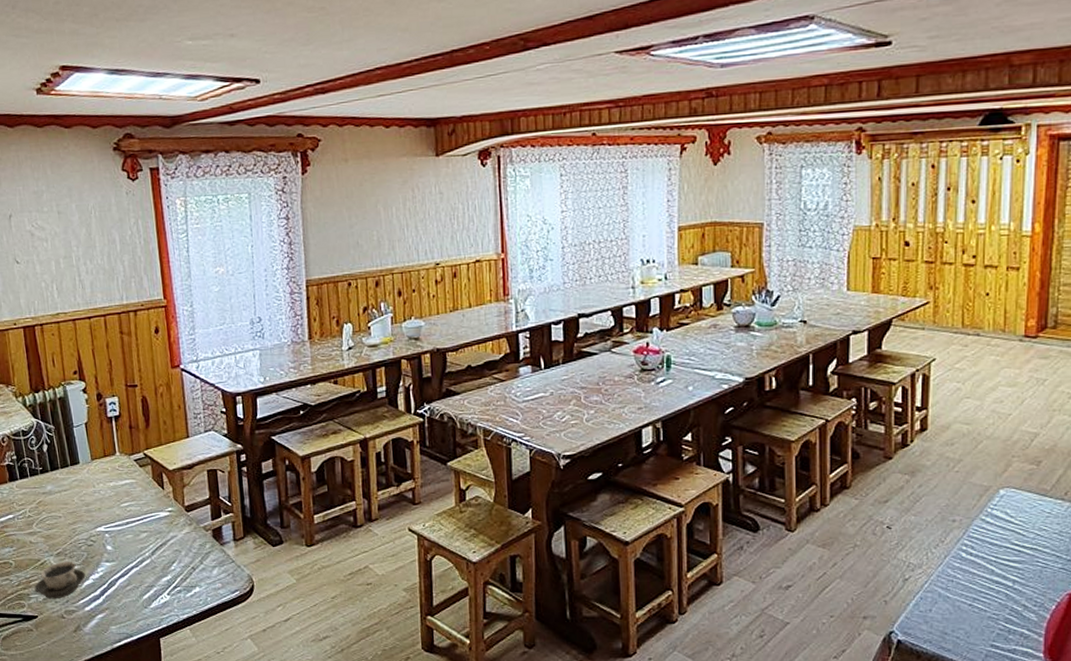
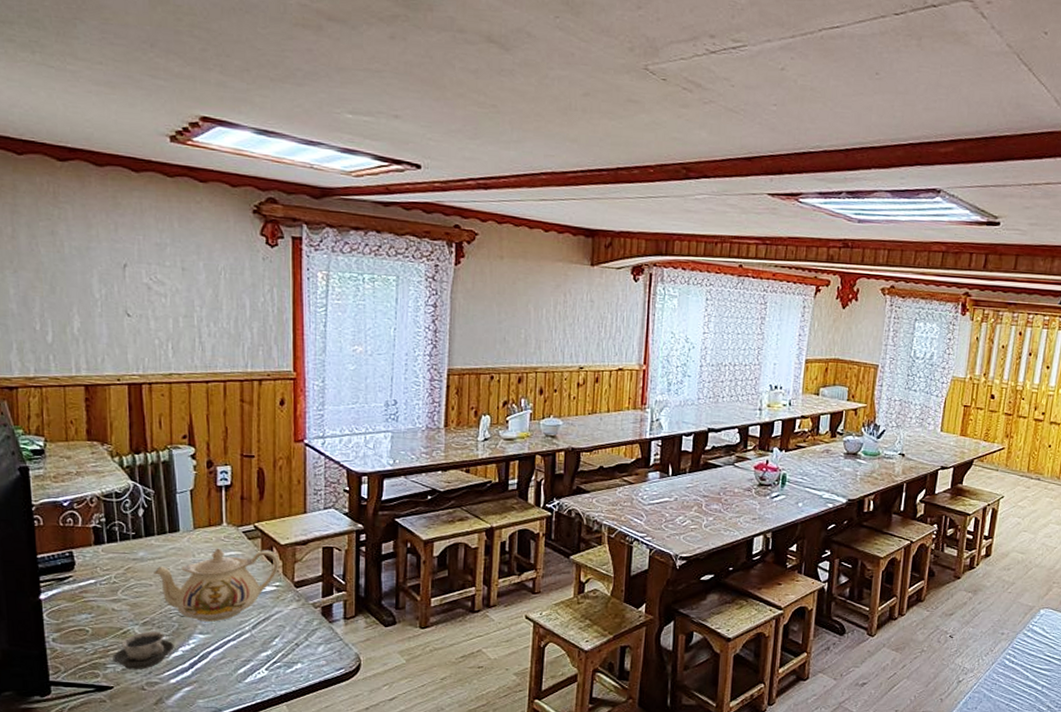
teapot: none [60,476,170,550] -> present [152,548,280,622]

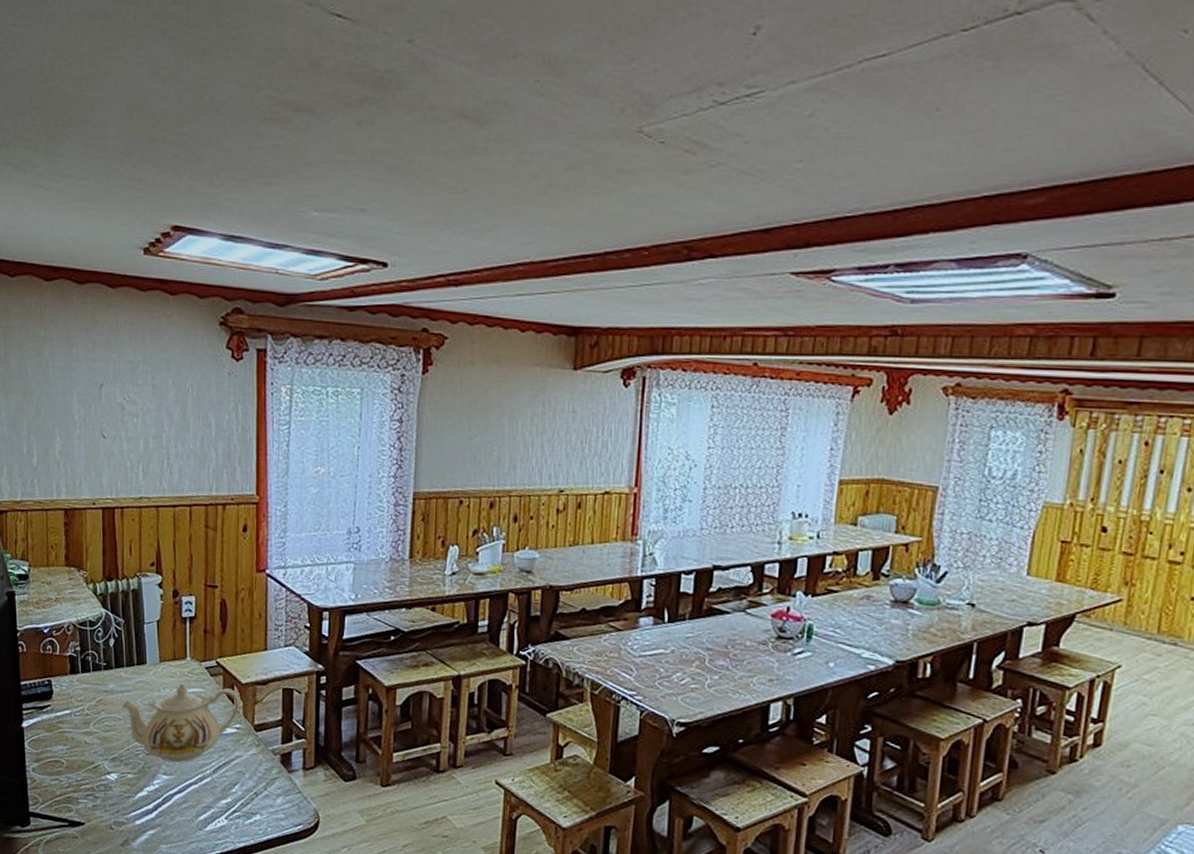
cup: present [112,631,174,670] -> none [84,767,140,808]

